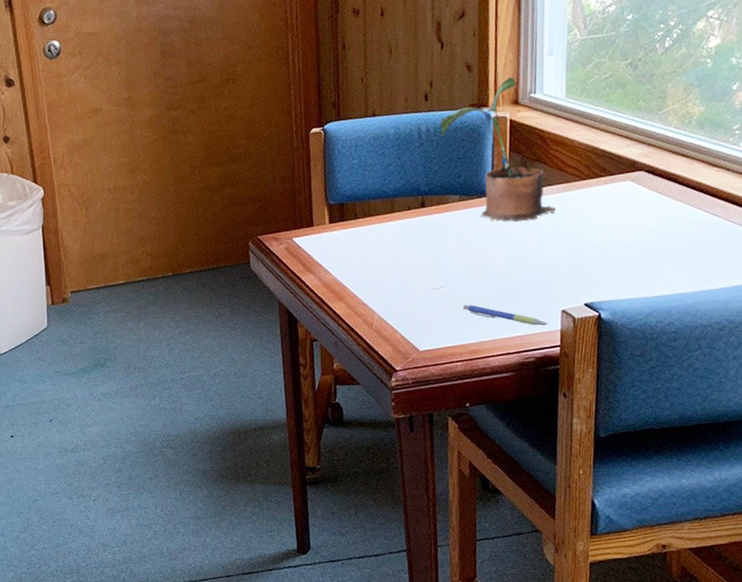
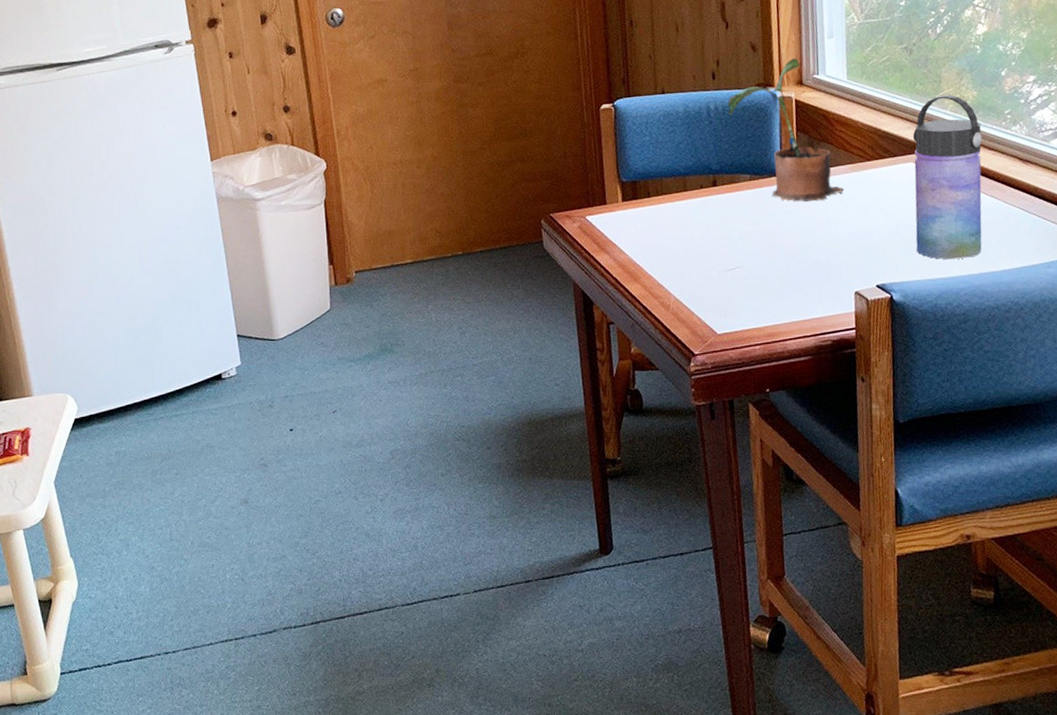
pen: present [463,304,548,326] -> none [758,285,842,308]
water bottle: none [628,111,707,278] -> present [913,95,982,260]

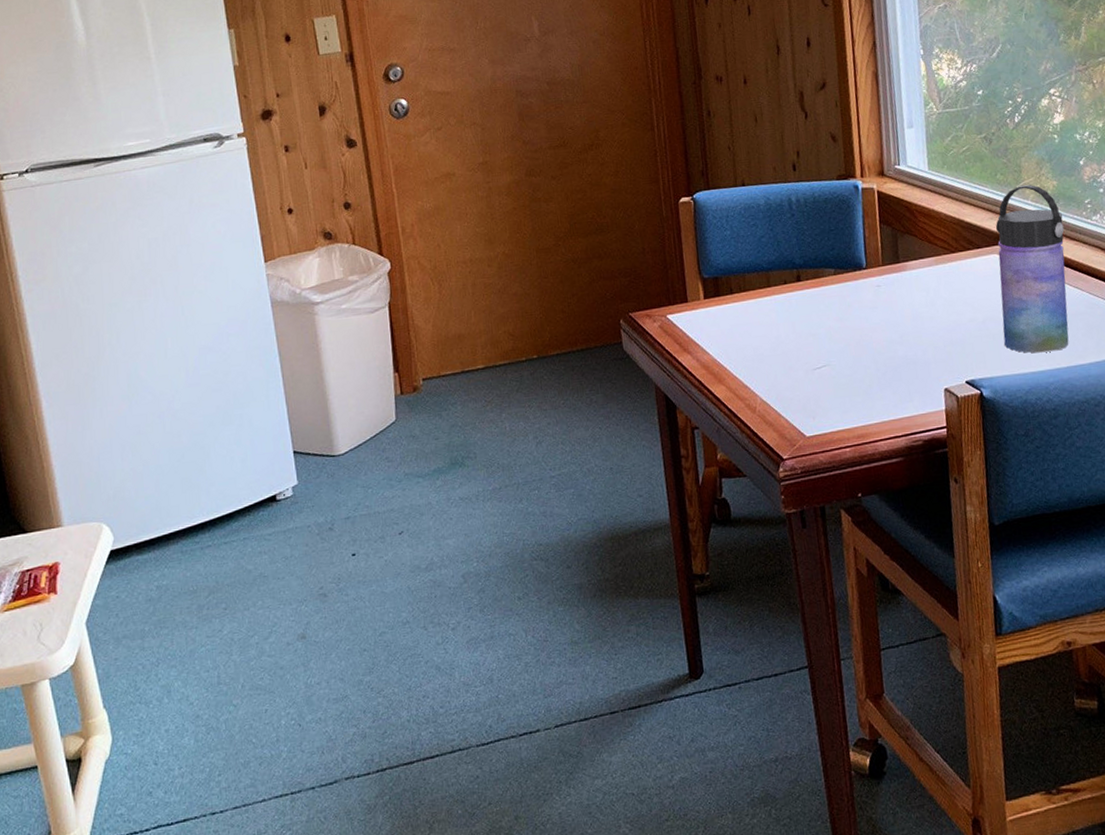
potted plant: present [727,58,844,202] -> none [809,148,930,297]

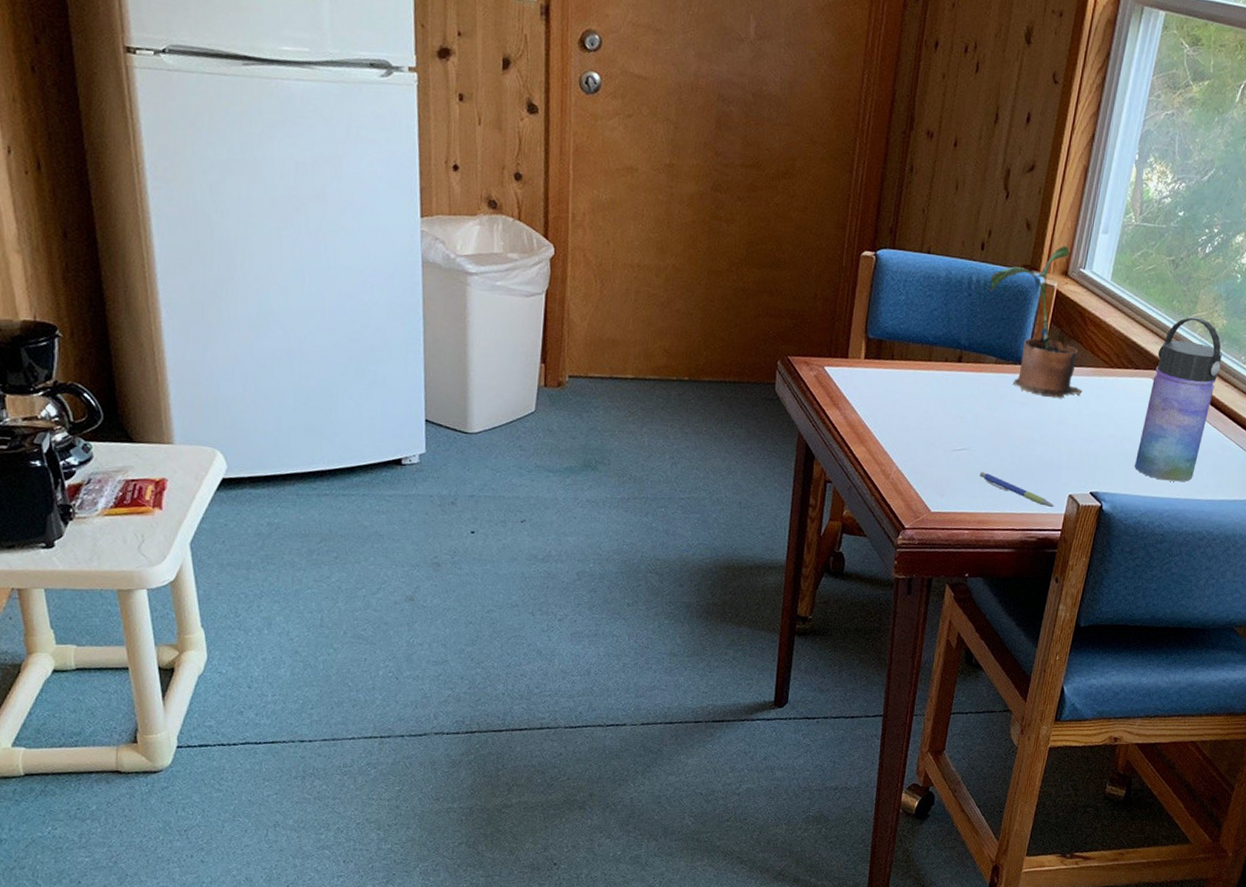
potted plant: none [809,148,930,297] -> present [989,246,1082,399]
pen: none [846,384,932,407] -> present [979,471,1054,508]

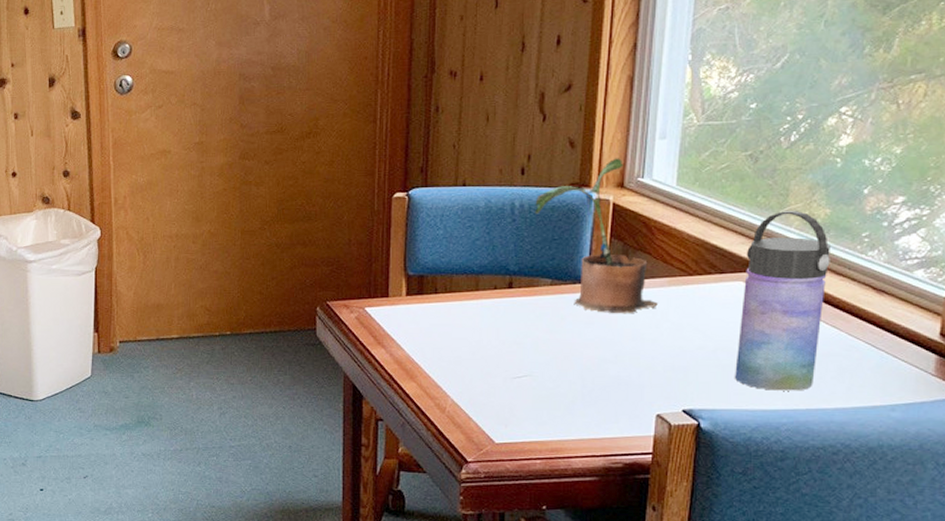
pen: present [979,471,1054,508] -> none [547,397,640,430]

